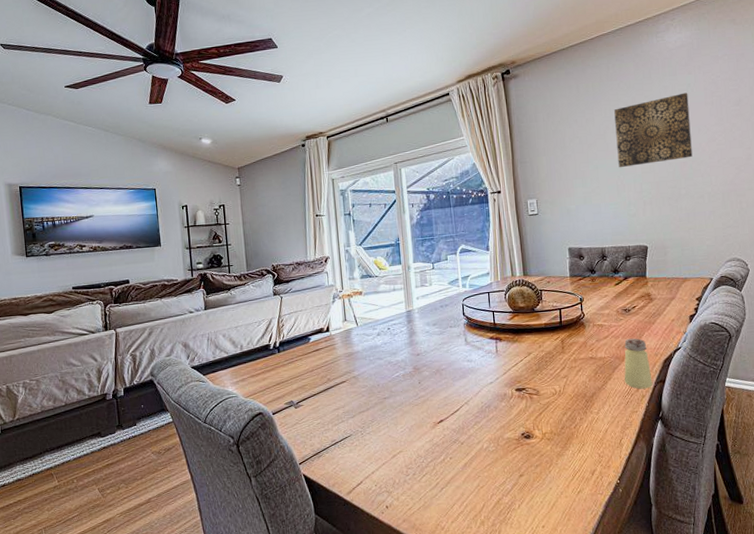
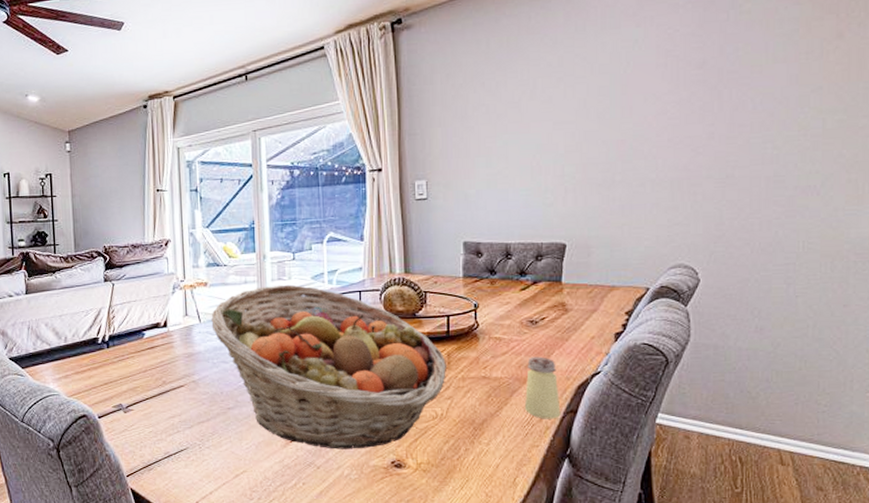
fruit basket: none [366,289,562,427] -> present [211,284,448,450]
wall art: present [614,92,693,168] -> none [534,50,634,145]

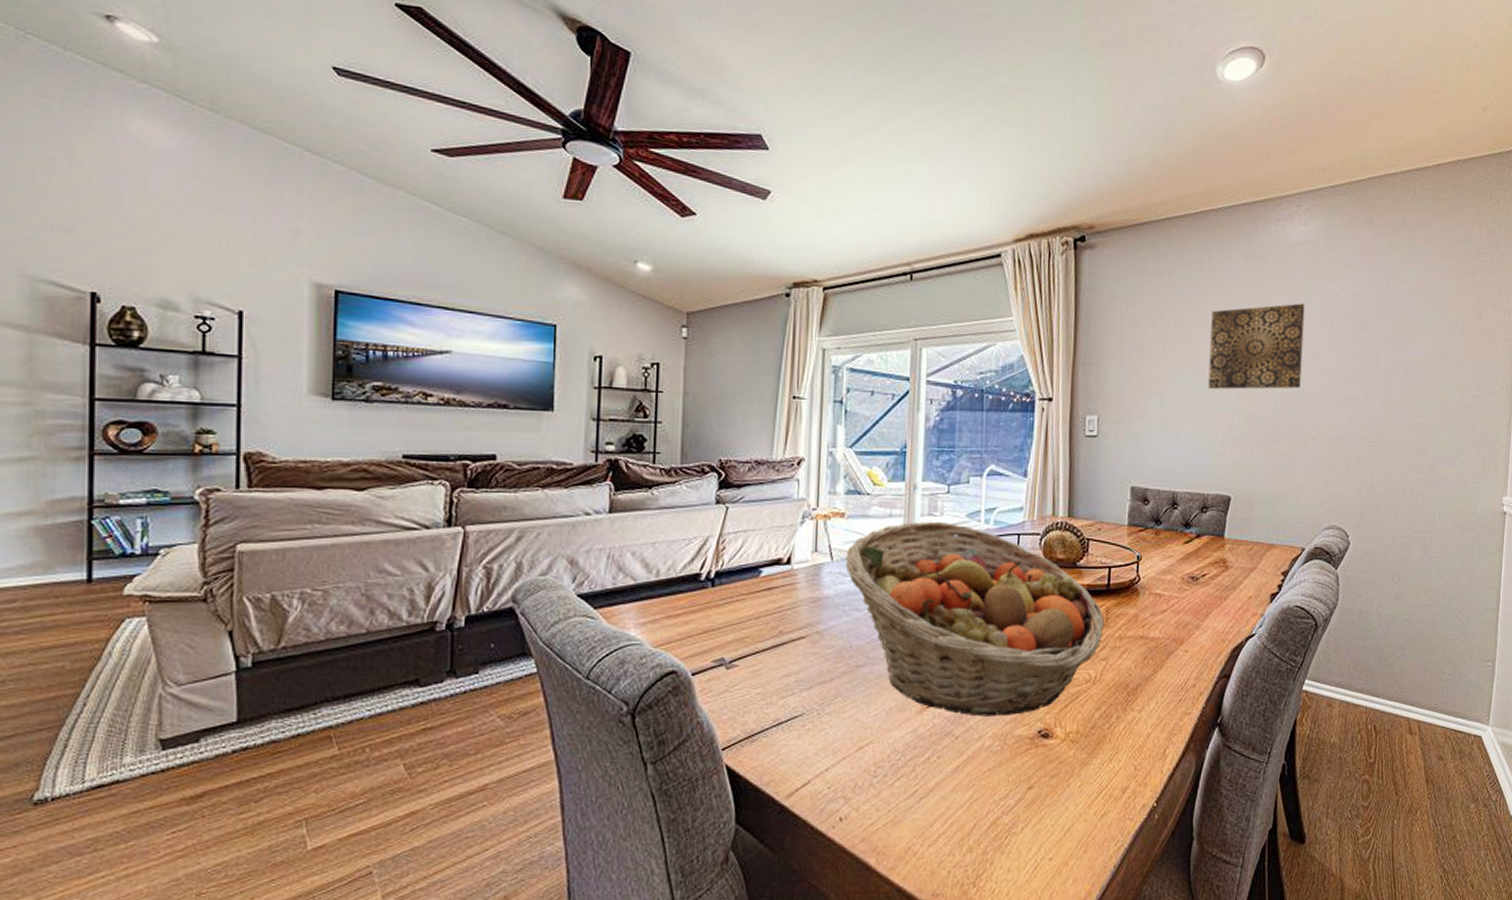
saltshaker: present [524,356,561,419] -> none [1179,616,1215,684]
wall art: none [534,50,634,145] -> present [1208,303,1305,390]

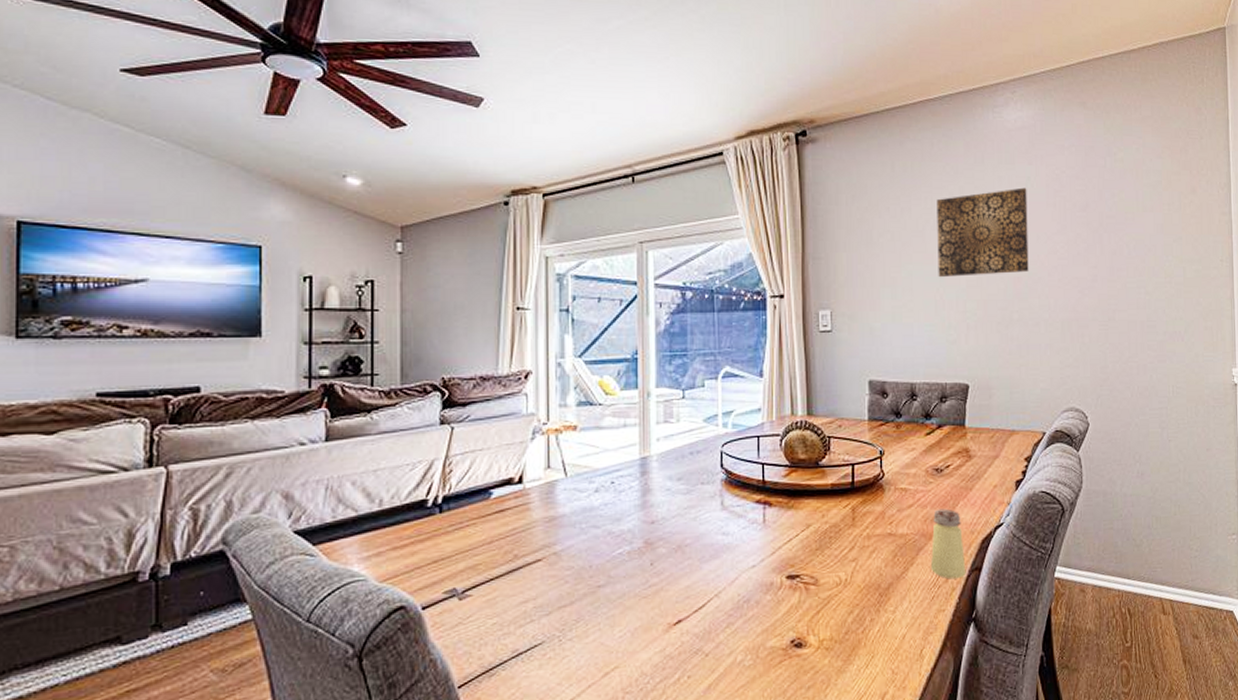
fruit basket: present [845,521,1105,717] -> none [580,428,852,630]
saltshaker: none [1179,616,1215,684] -> present [930,508,966,579]

